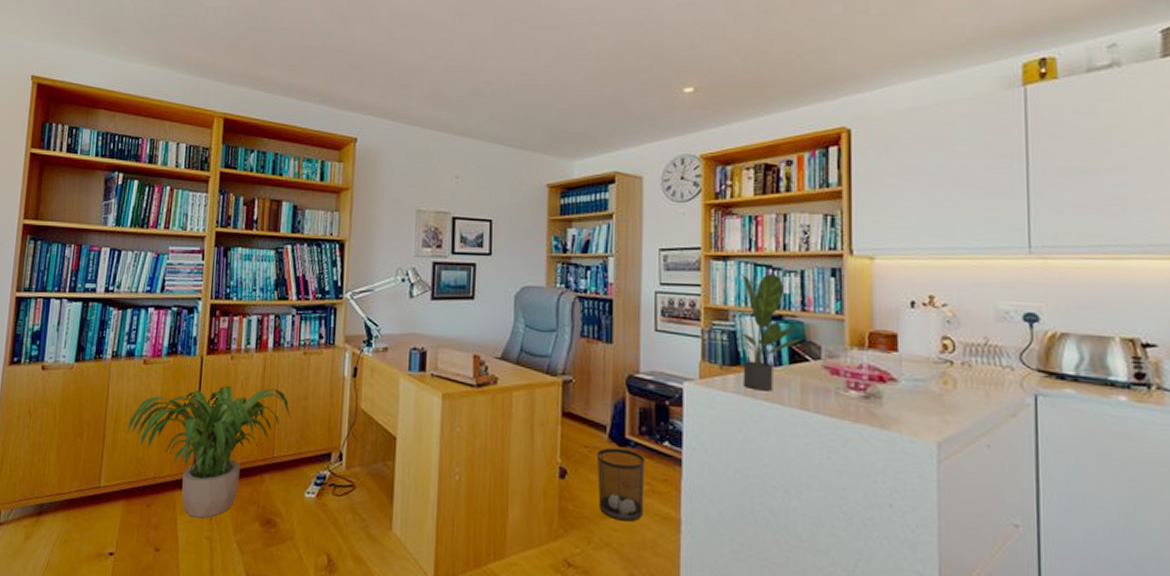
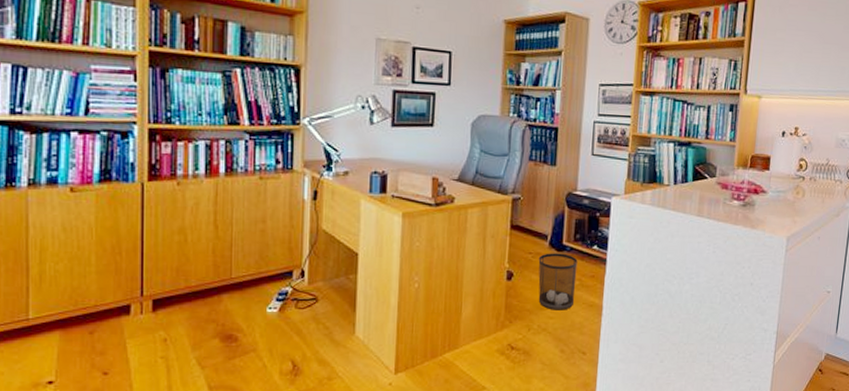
potted plant: present [127,385,290,519] -> none [57,211,247,340]
potted plant: present [736,272,801,392] -> none [655,106,703,203]

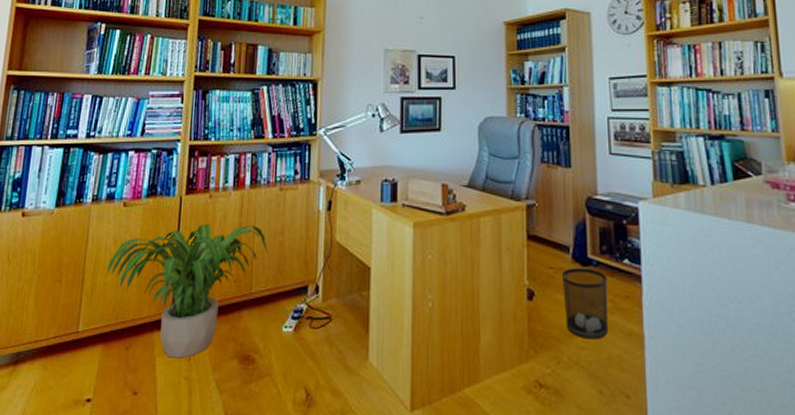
potted plant: none [57,211,247,340] -> present [106,223,267,359]

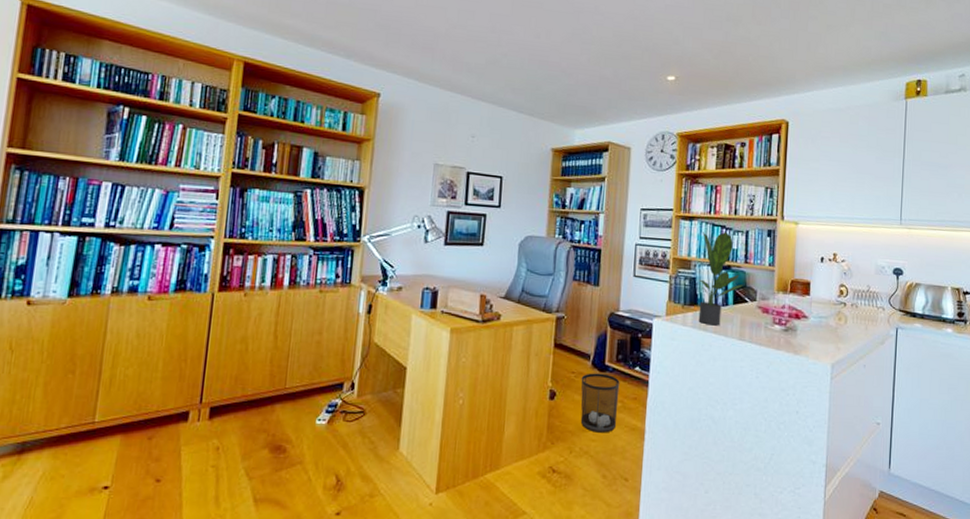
potted plant: present [106,223,267,359] -> none [127,321,304,448]
potted plant: none [684,95,742,207] -> present [696,231,743,326]

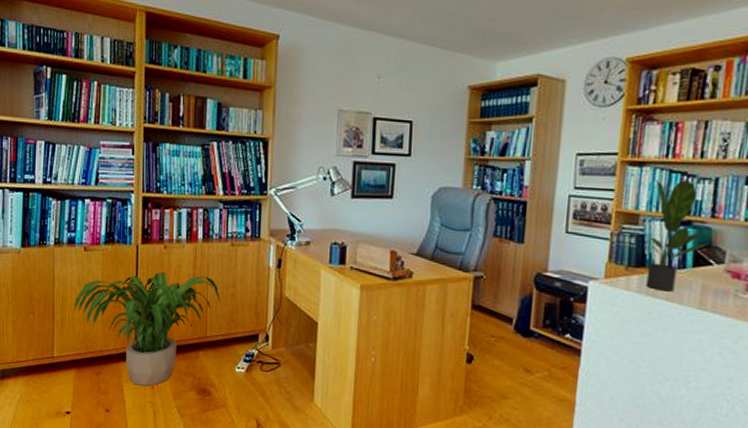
potted plant: none [127,321,304,448] -> present [74,272,220,386]
waste bin: present [580,373,620,433] -> none [501,337,547,402]

